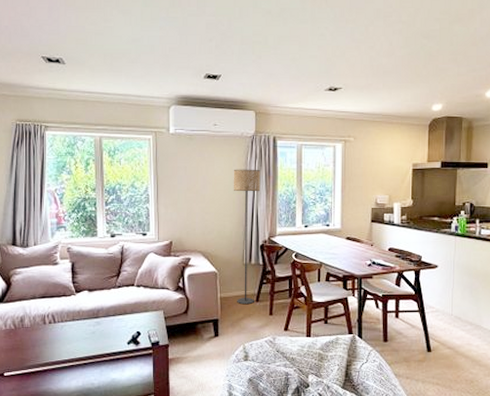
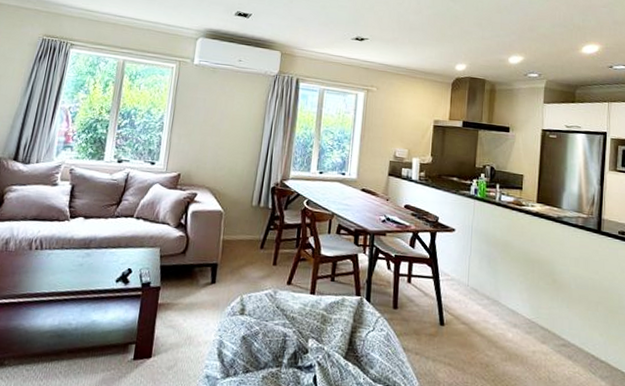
floor lamp: present [233,169,261,305] -> none [240,106,280,251]

